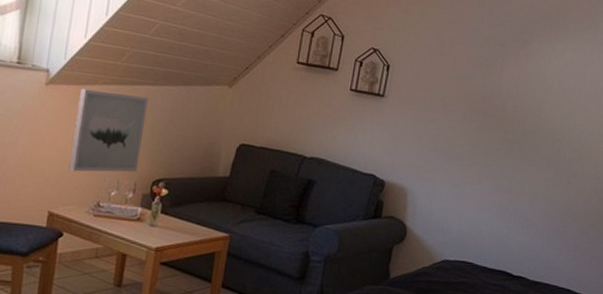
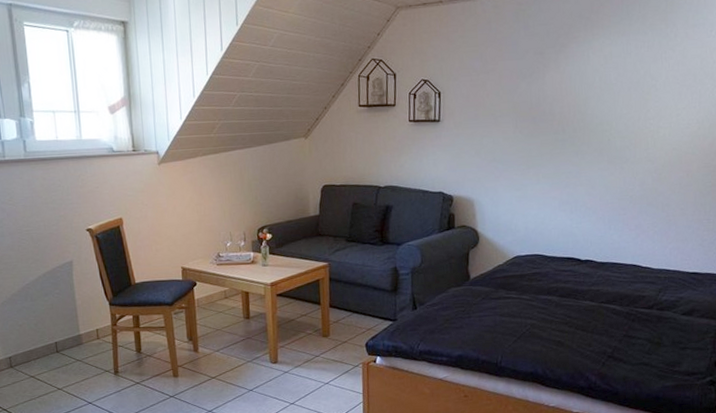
wall art: present [68,88,148,173] -> none [185,160,244,232]

